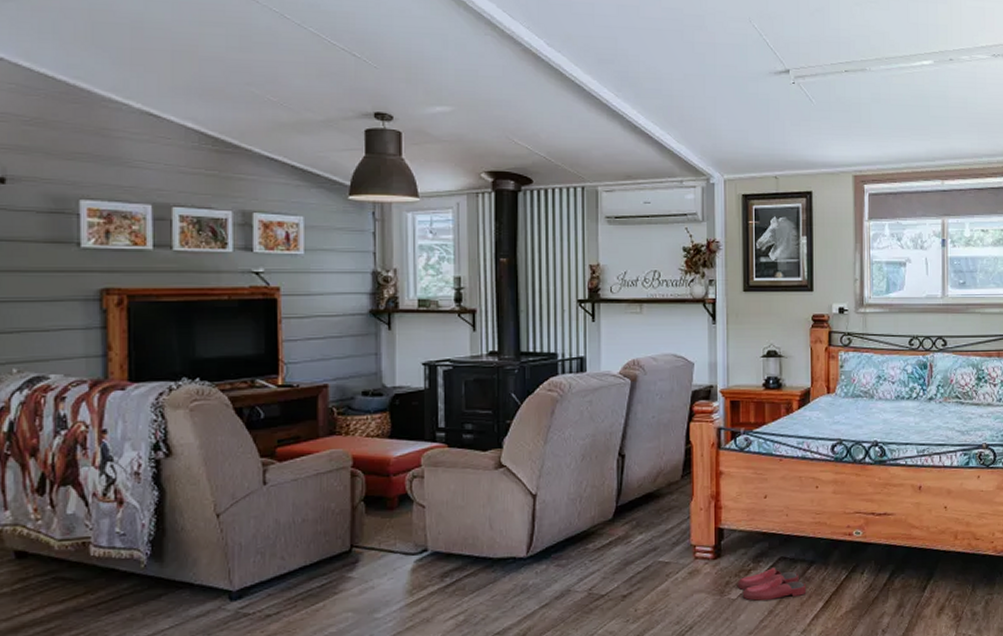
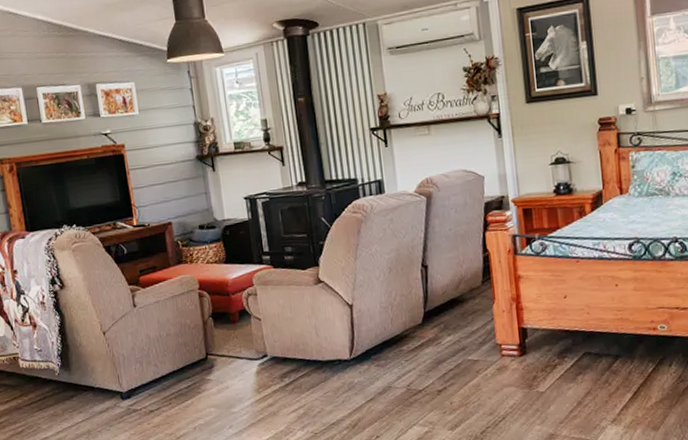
slippers: present [738,568,807,601] -> none [545,362,614,393]

